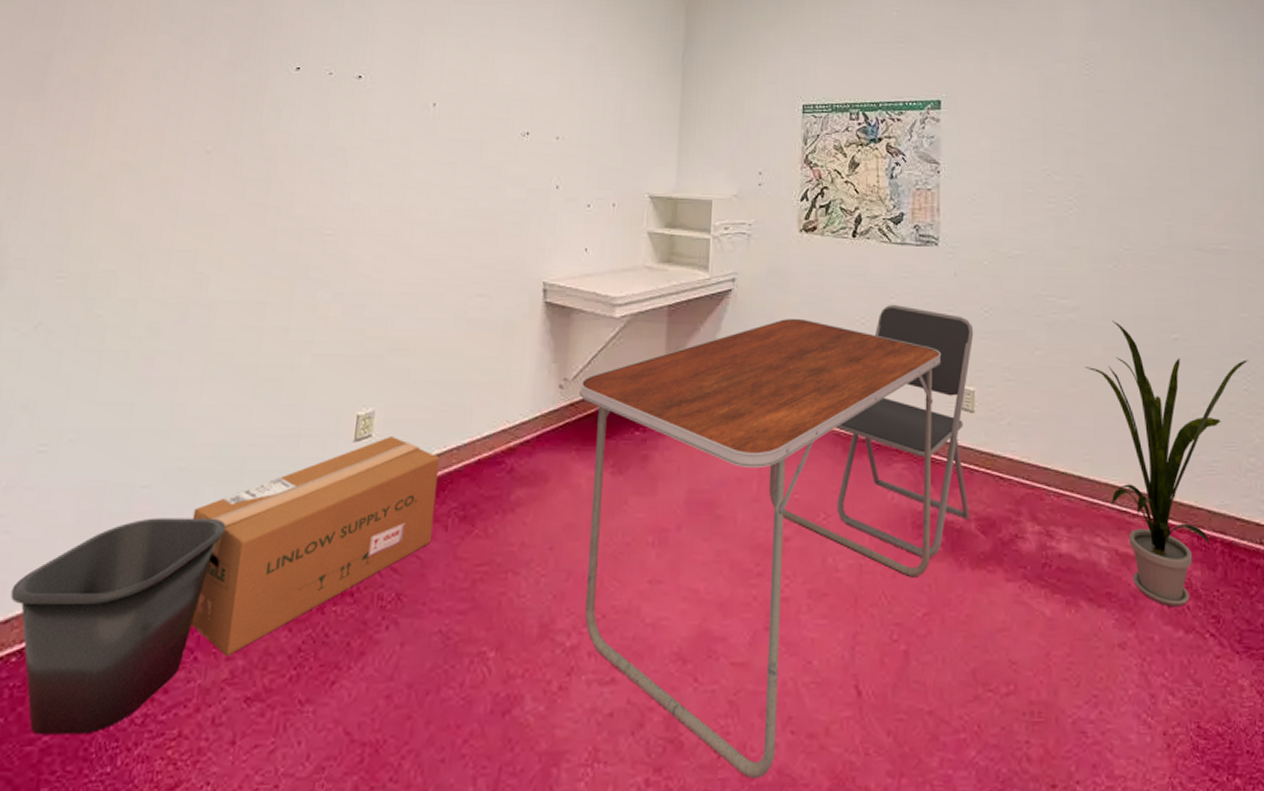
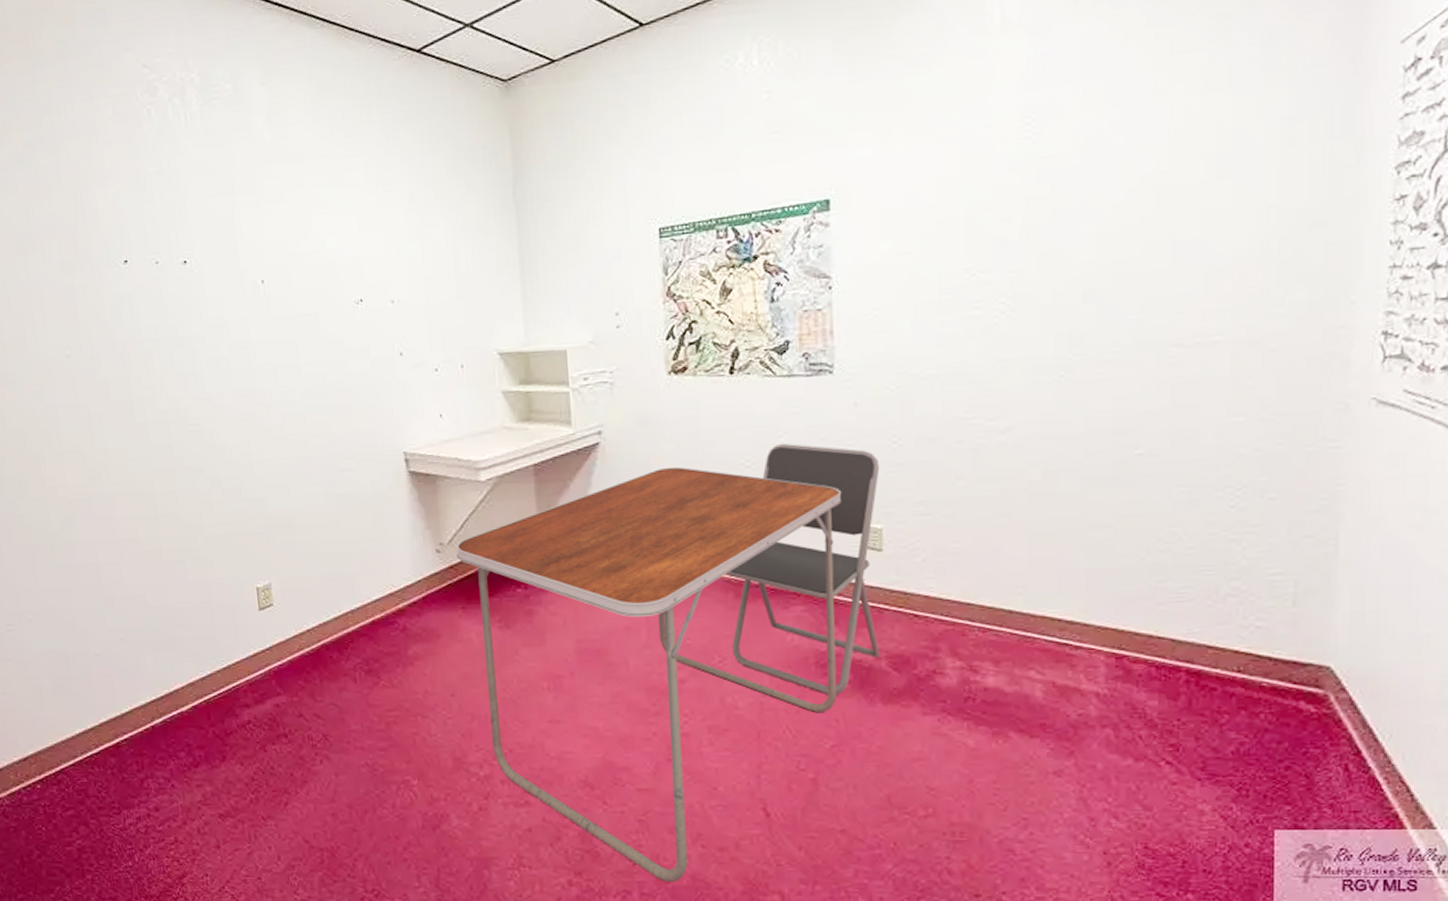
waste bin: present [10,518,227,735] -> none [21,678,171,839]
box: present [190,437,440,657] -> none [140,604,344,784]
house plant: present [1085,320,1249,607] -> none [1019,440,1240,737]

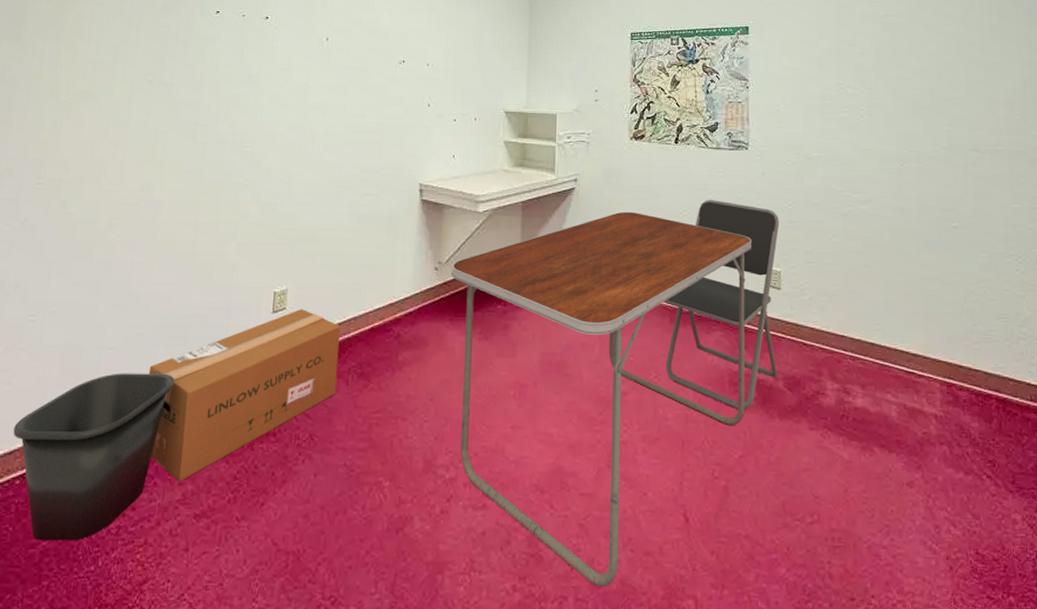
waste bin: none [21,678,171,839] -> present [13,373,175,541]
box: none [140,604,344,784] -> present [148,309,341,483]

